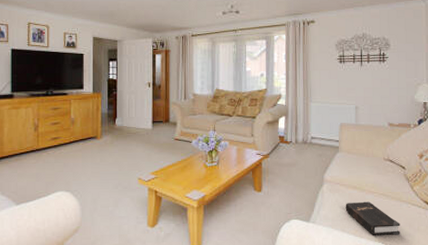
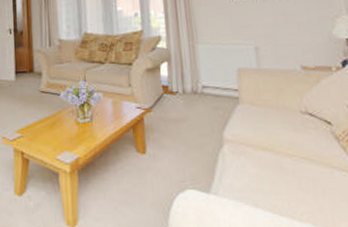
hardback book: present [345,201,401,235] -> none [255,167,337,213]

